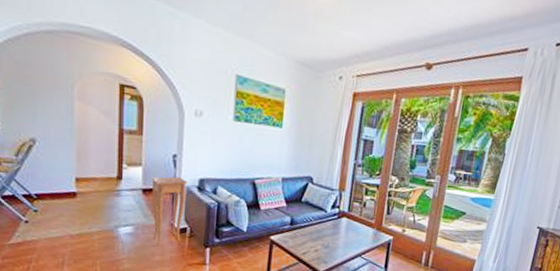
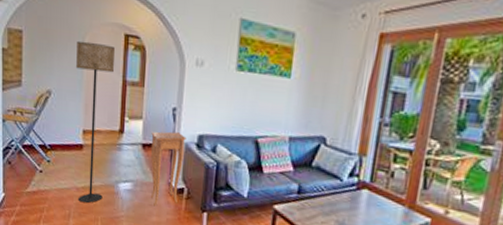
floor lamp: none [65,88,110,250] -> present [76,40,116,204]

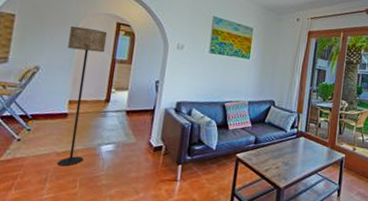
side table: present [150,131,186,207] -> none [131,100,167,164]

